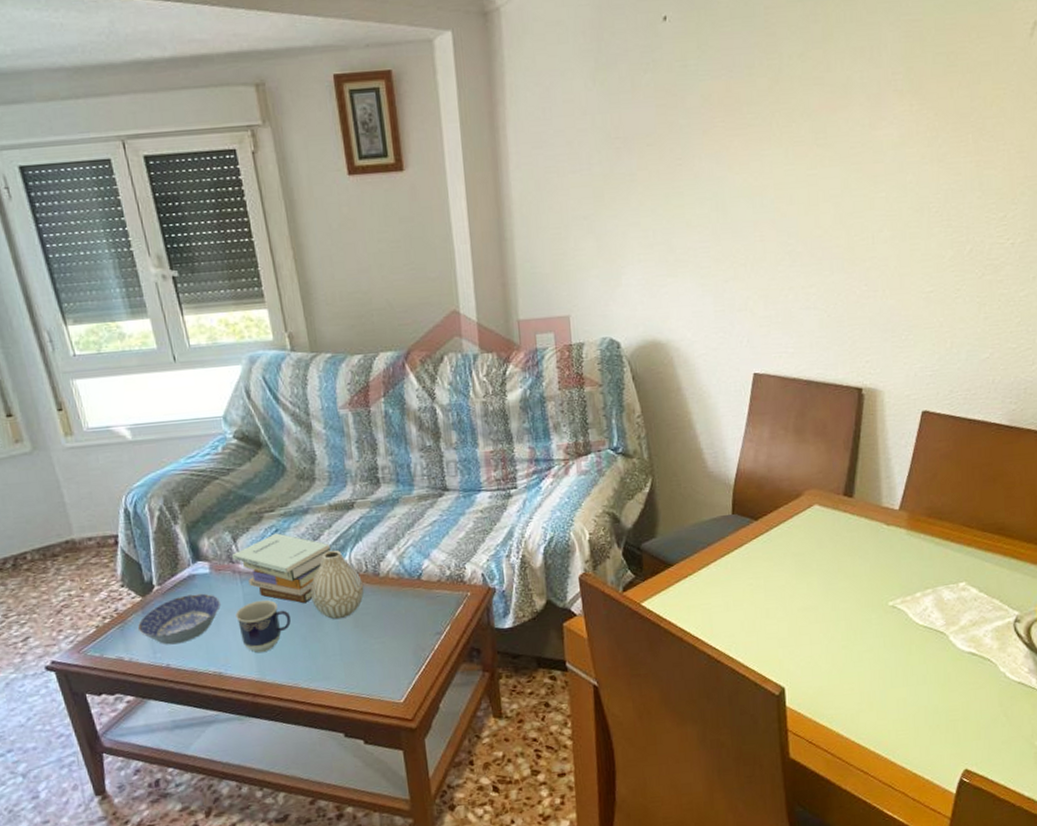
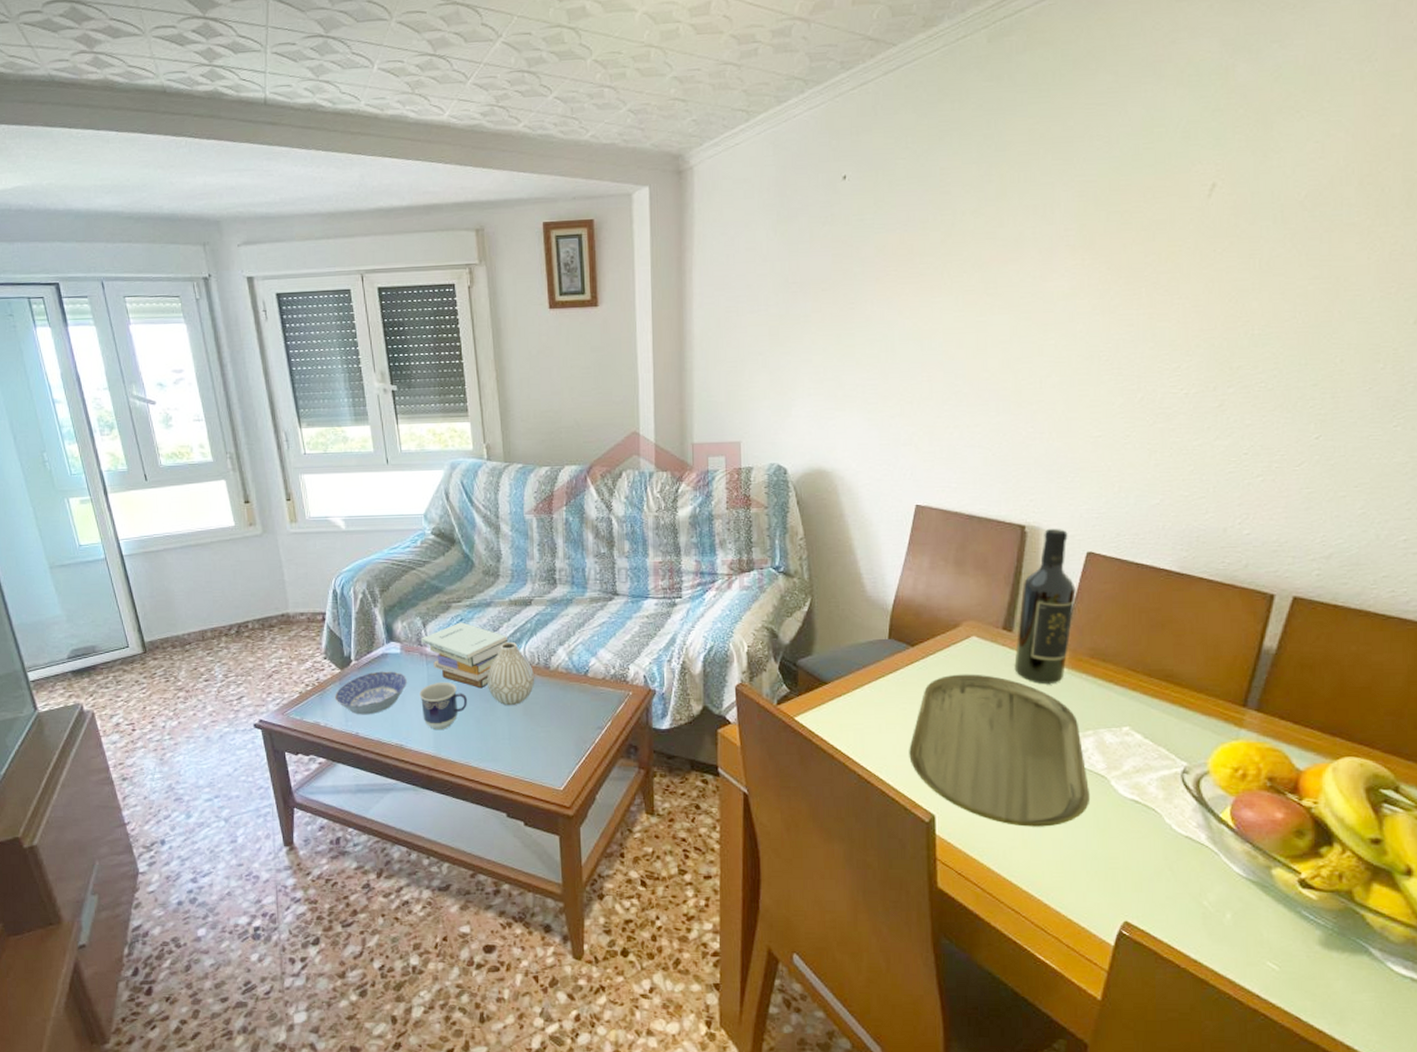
placemat: none [757,542,931,690] -> present [909,674,1091,827]
wine bottle: none [856,388,913,547] -> present [1014,528,1076,685]

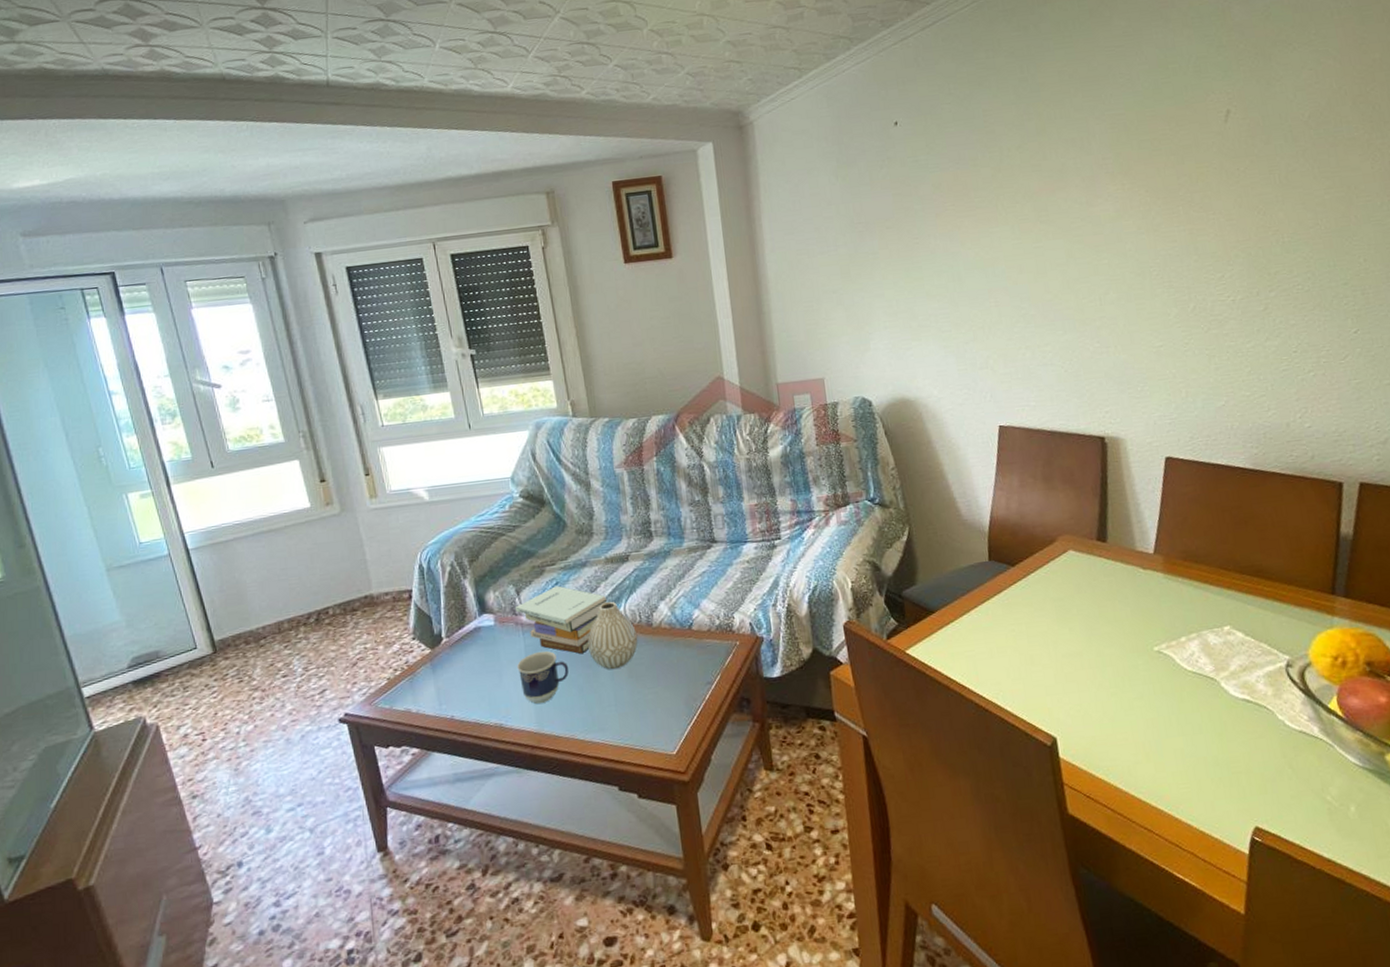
bowl: present [335,671,408,715] -> none [426,645,504,697]
placemat: present [909,674,1091,827] -> none [1022,587,1204,740]
wine bottle: present [1014,528,1076,685] -> none [1110,437,1162,592]

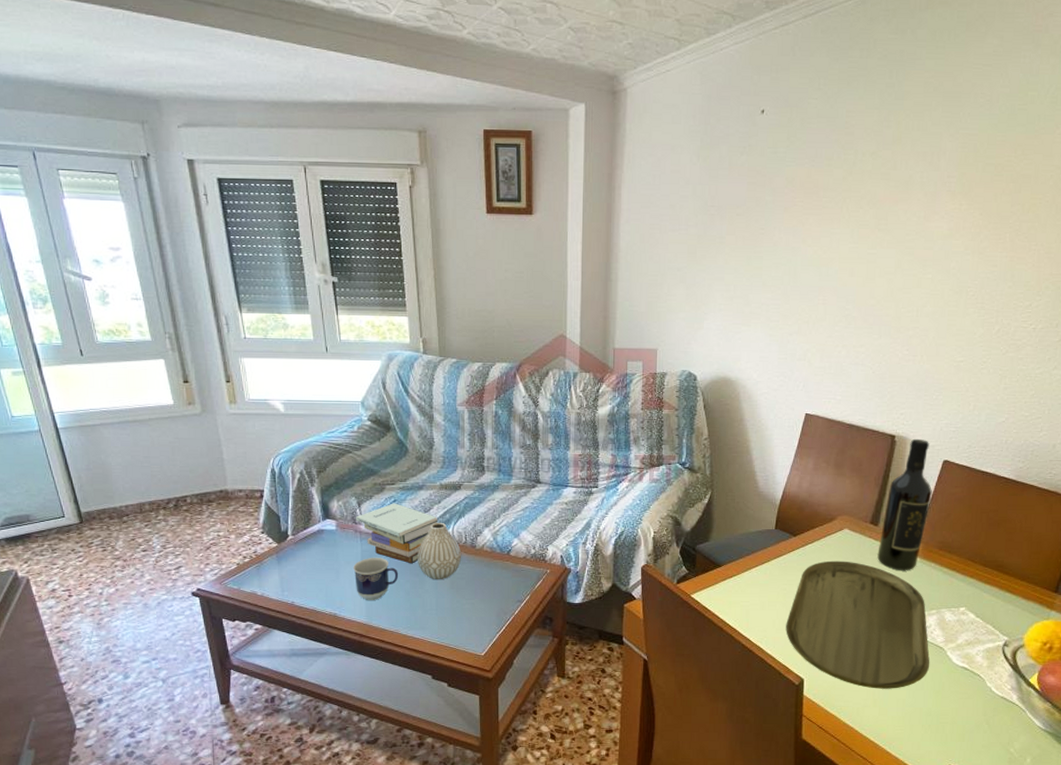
placemat: none [1022,587,1204,740] -> present [786,560,930,689]
wine bottle: none [1110,437,1162,592] -> present [877,438,932,571]

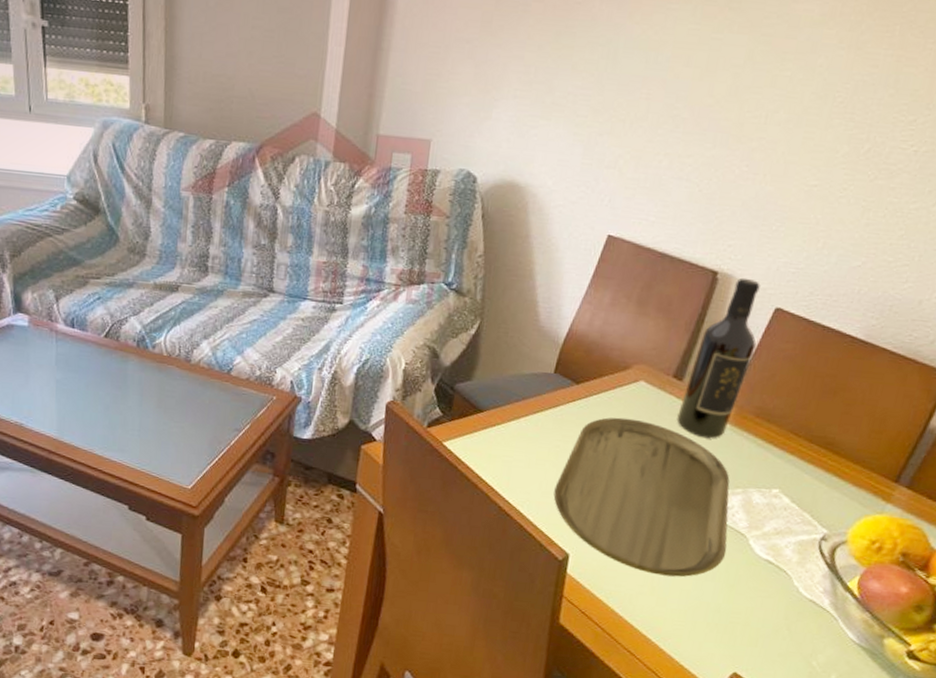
cup: present [353,557,398,600] -> none [45,362,97,413]
books: present [355,503,439,564] -> none [51,300,149,375]
vase: present [418,522,462,579] -> none [121,328,174,396]

